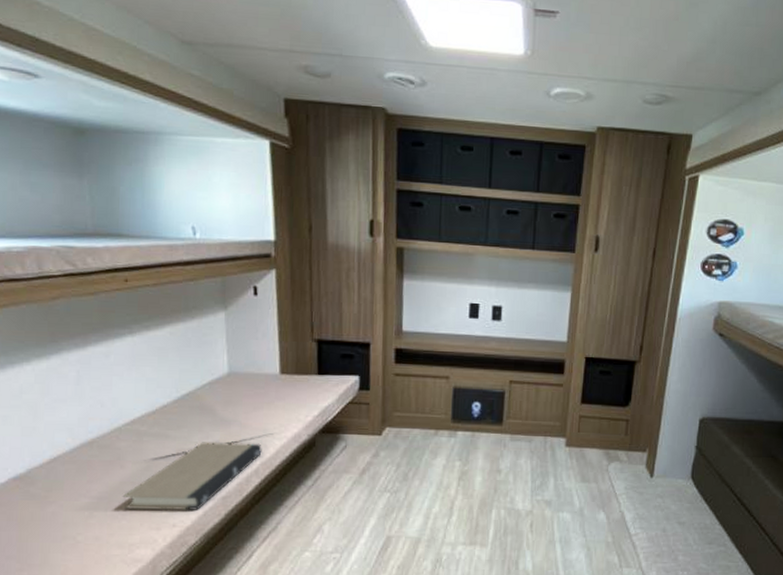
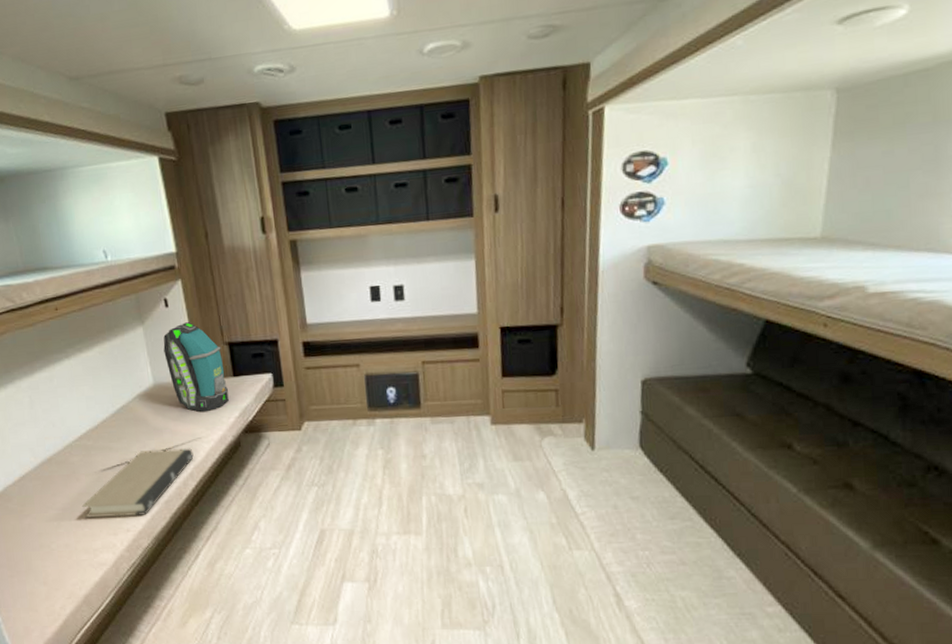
backpack: none [245,313,310,408] -> present [163,322,229,413]

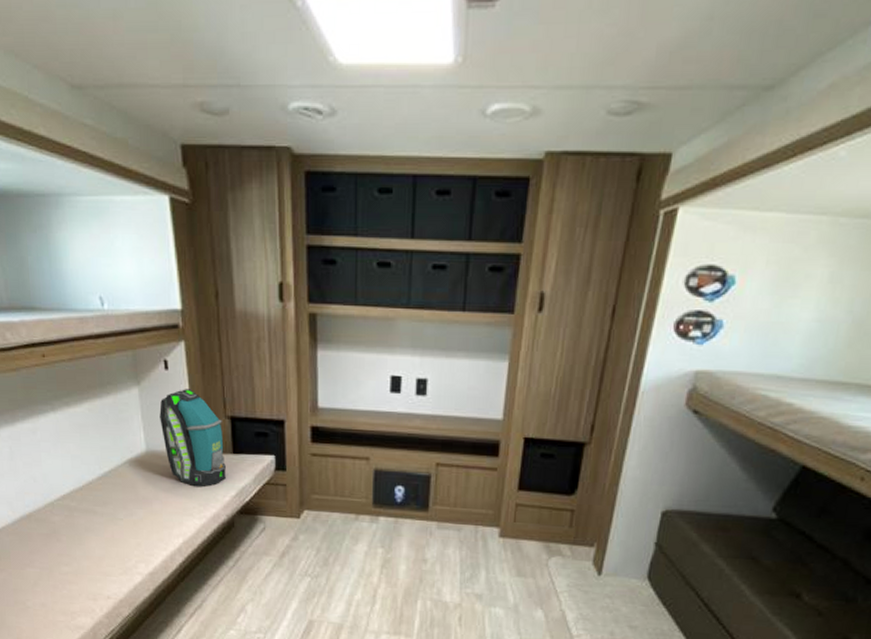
book: present [81,448,194,518] -> none [61,519,183,585]

